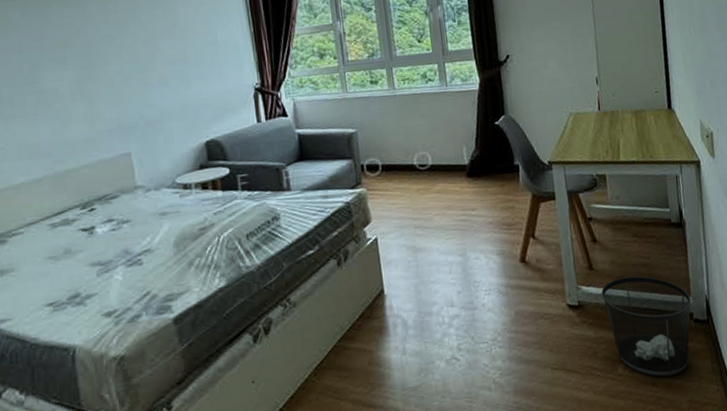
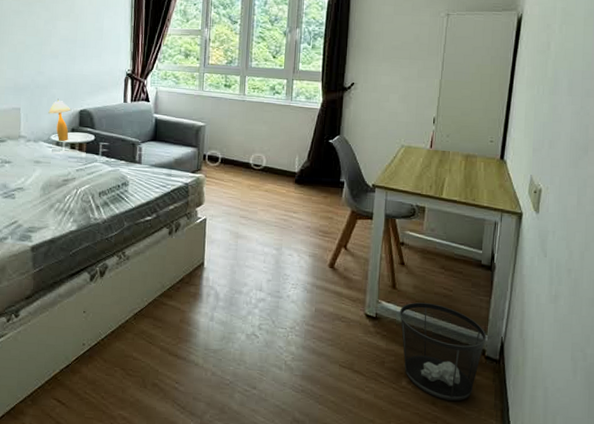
table lamp: none [167,132,198,183] -> present [48,98,72,141]

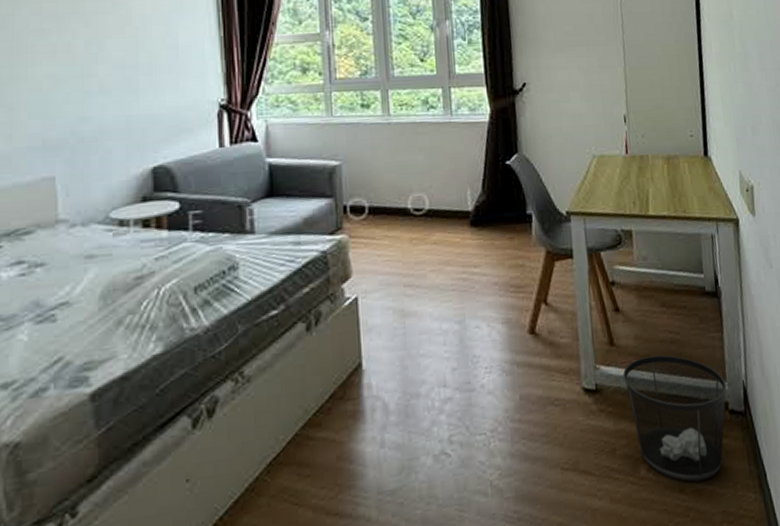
table lamp: present [48,98,72,141] -> none [102,154,140,218]

